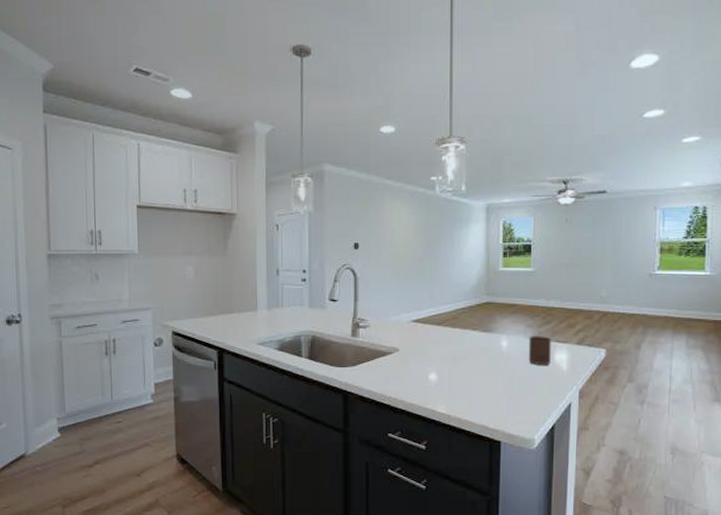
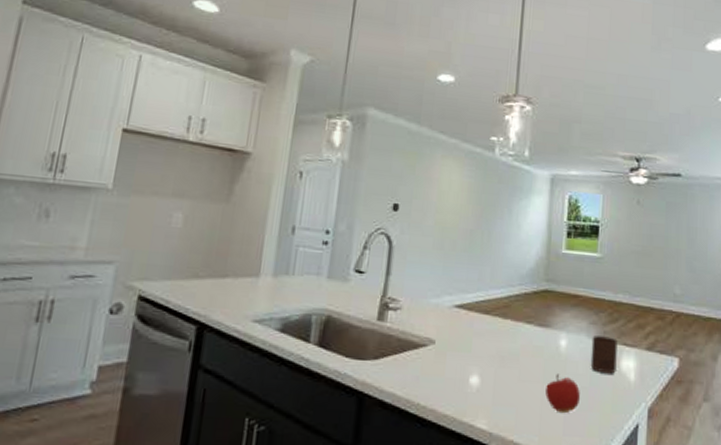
fruit: none [492,368,520,398] -> present [545,374,580,414]

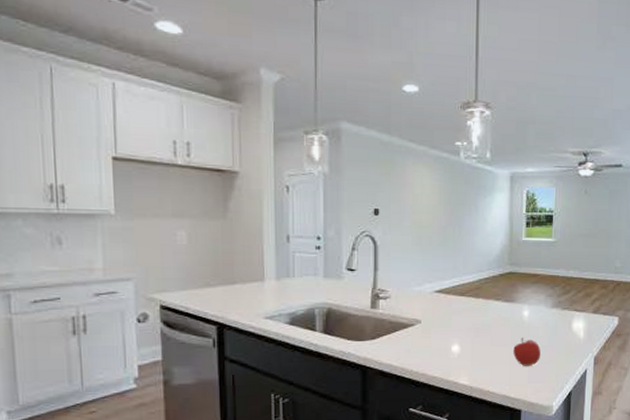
cup: present [590,335,618,374] -> none [548,305,570,334]

